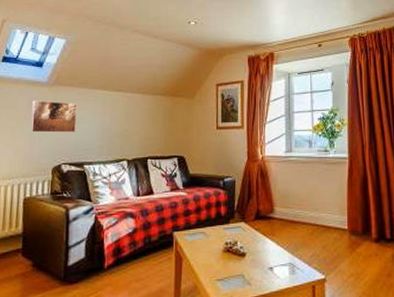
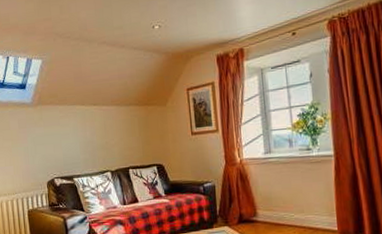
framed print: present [30,100,77,133] -> none [22,120,62,151]

